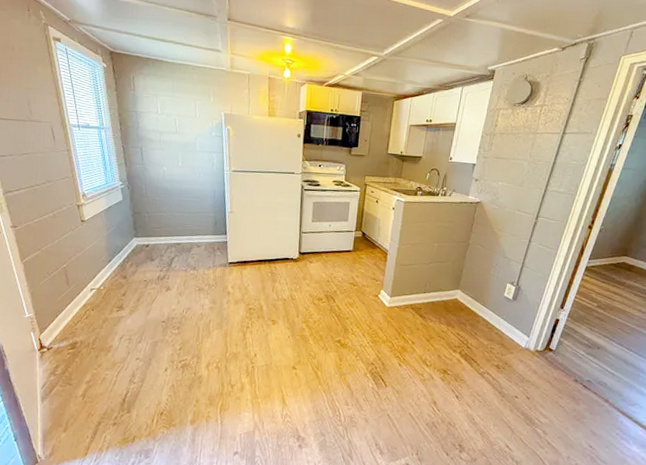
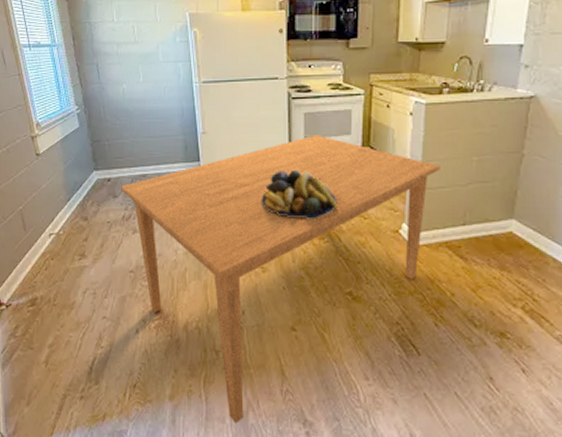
dining table: none [157,219,411,441] -> present [121,135,440,424]
fruit bowl: none [274,245,334,285] -> present [261,170,337,219]

